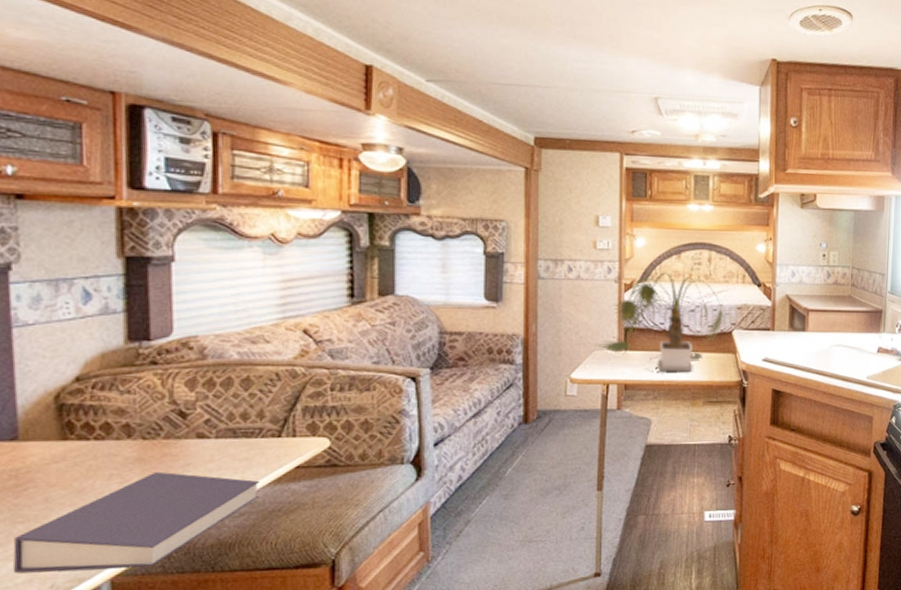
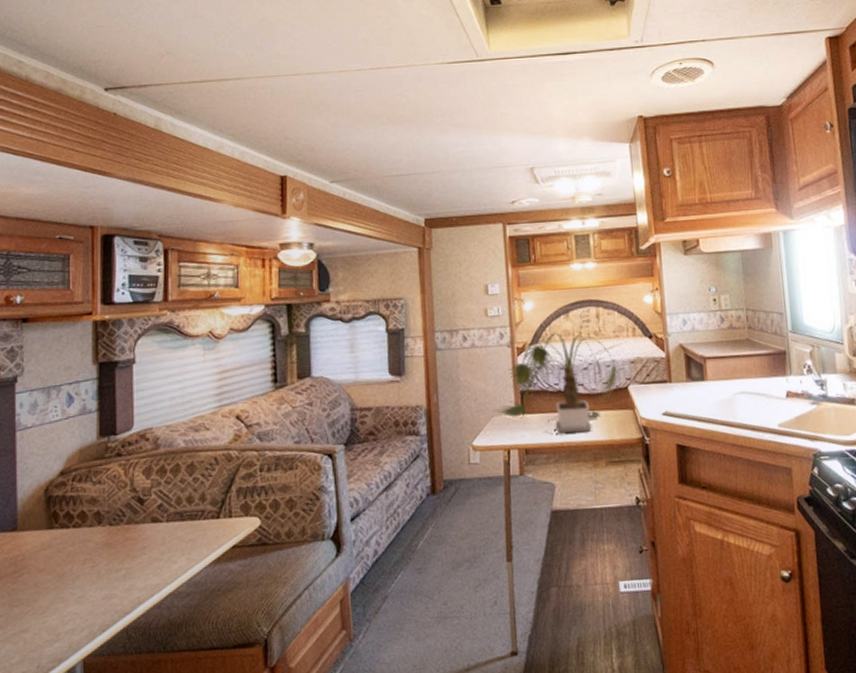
book: present [13,471,260,574] -> none [10,555,203,654]

